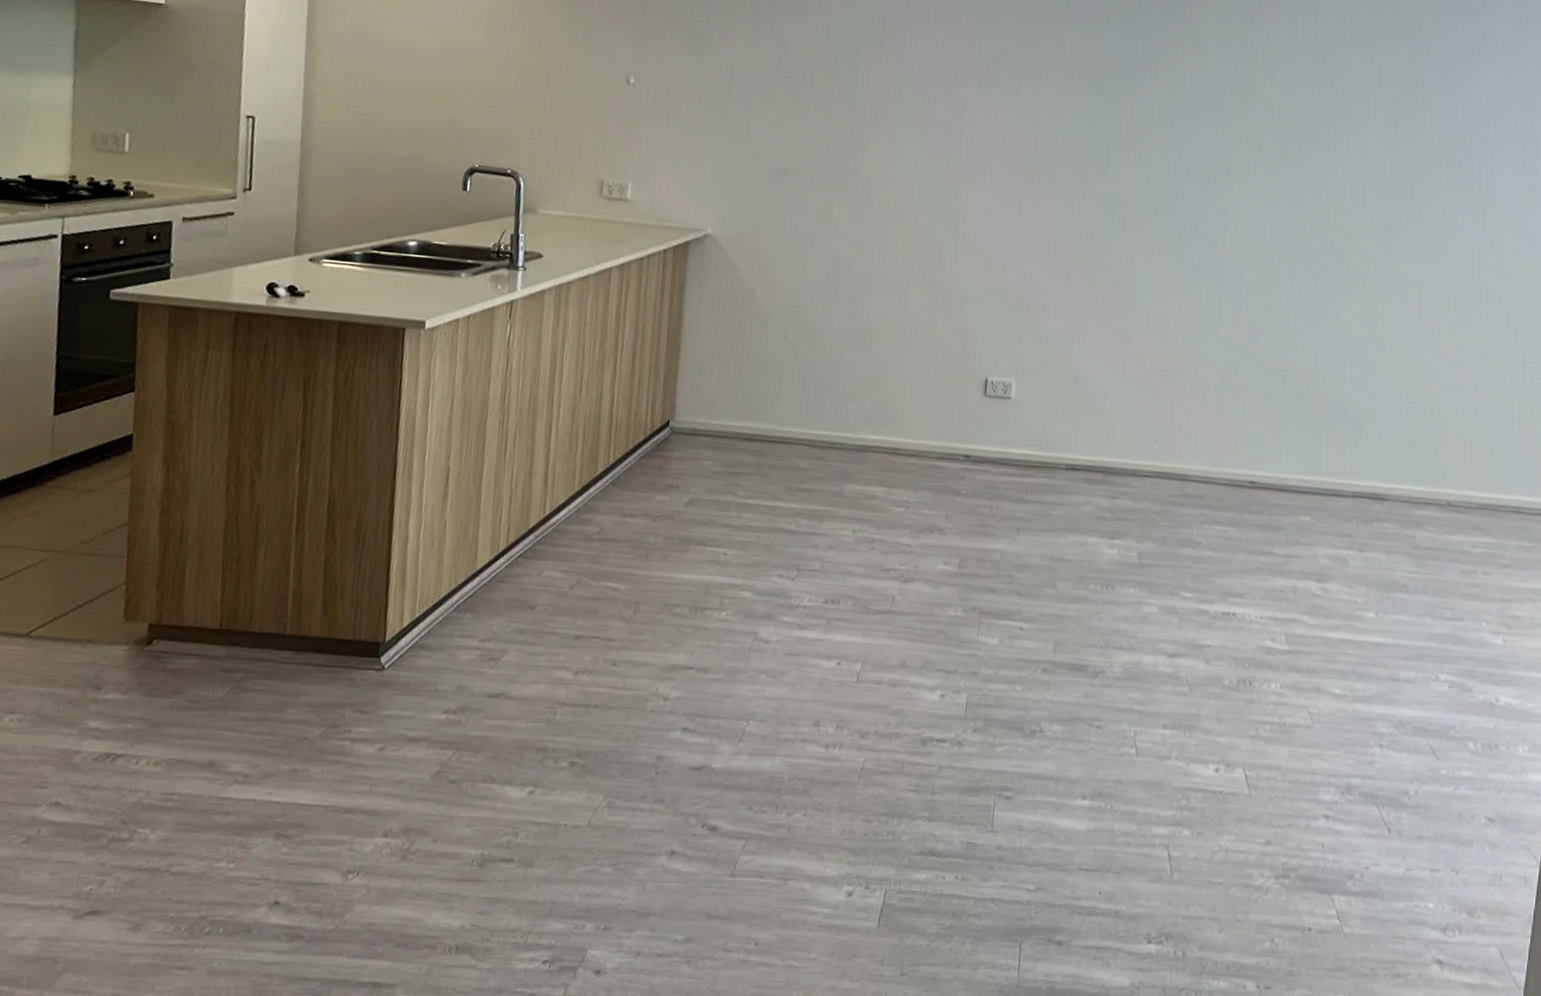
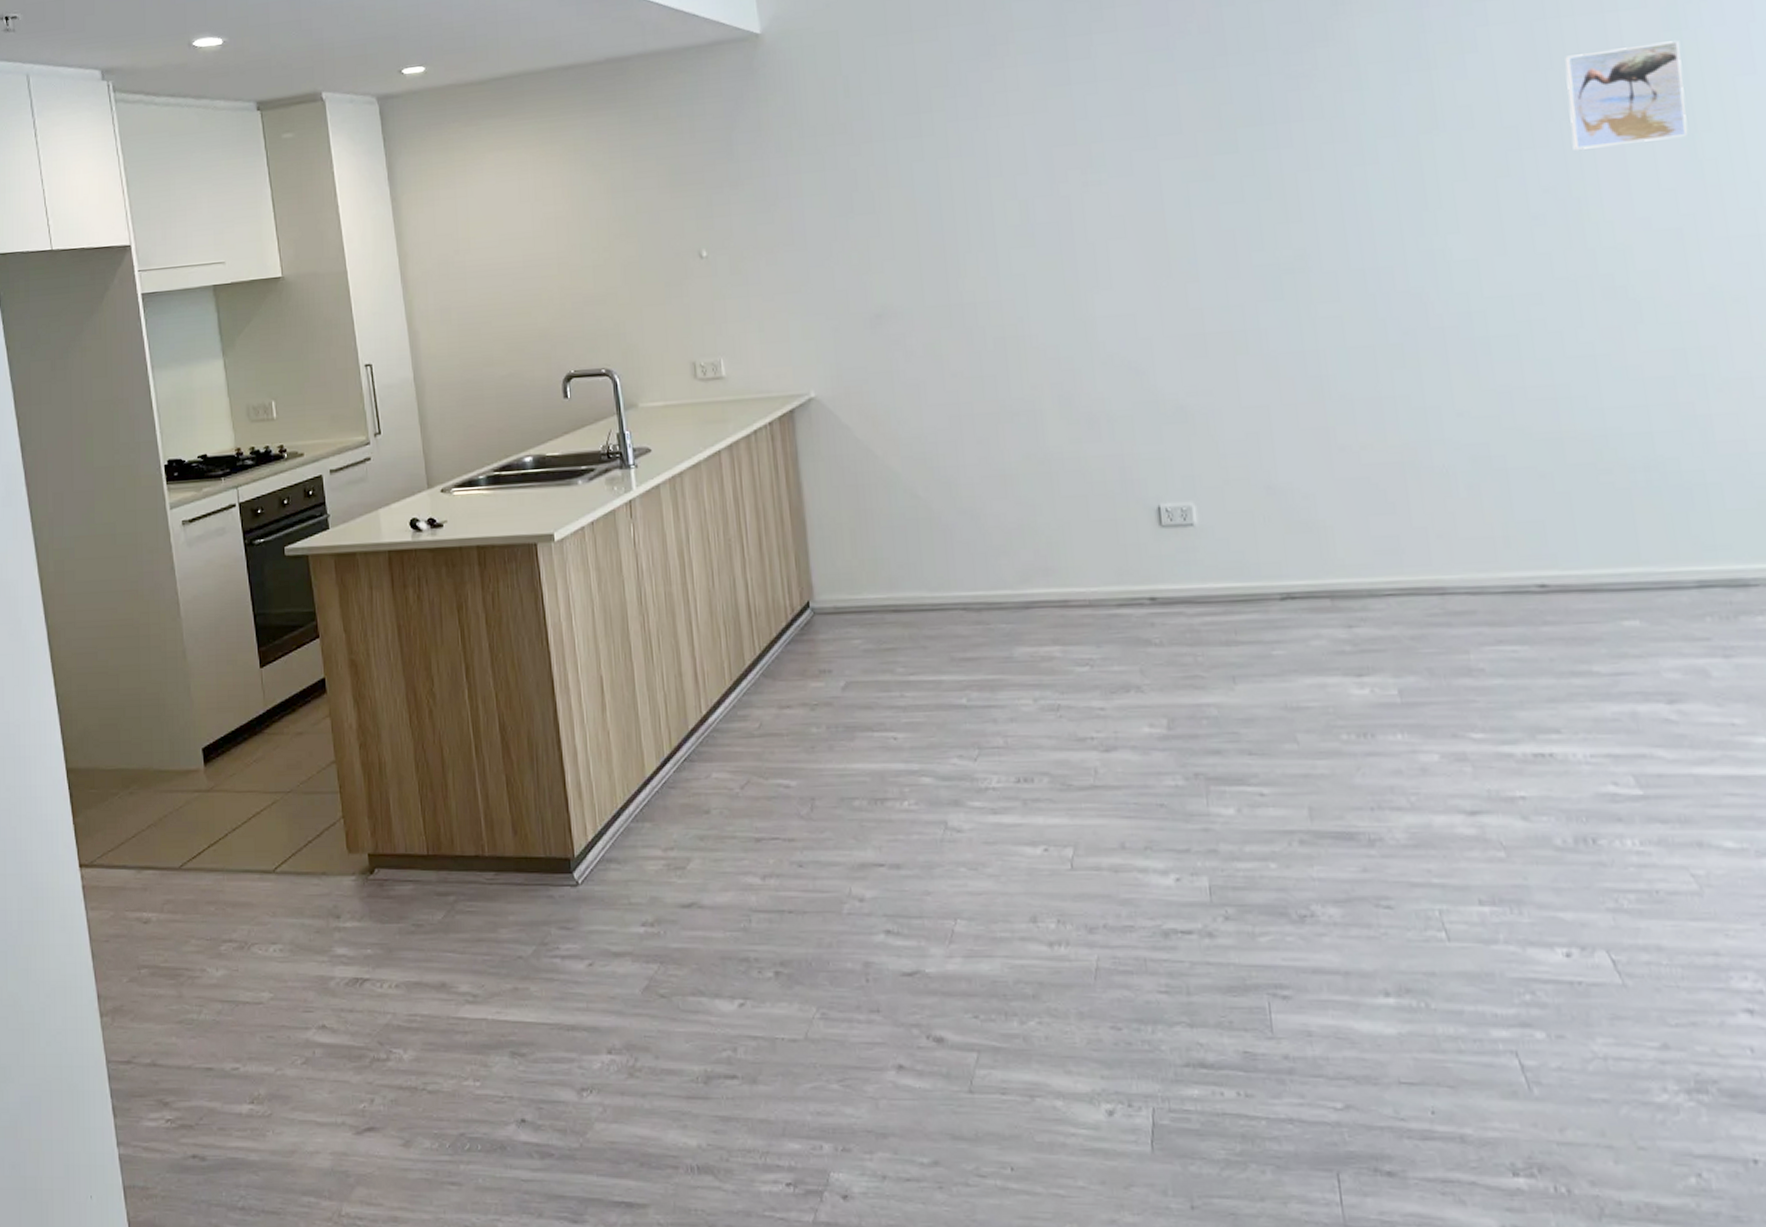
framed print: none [1334,78,1416,158] -> present [1565,40,1688,150]

